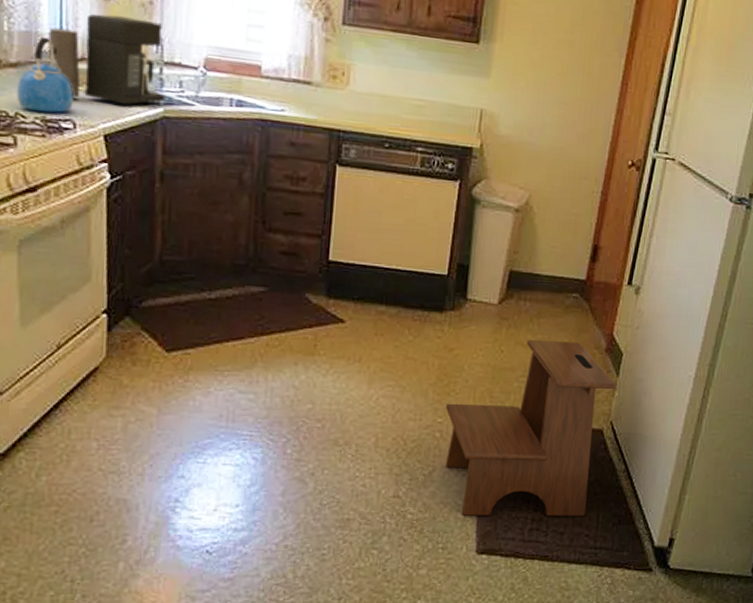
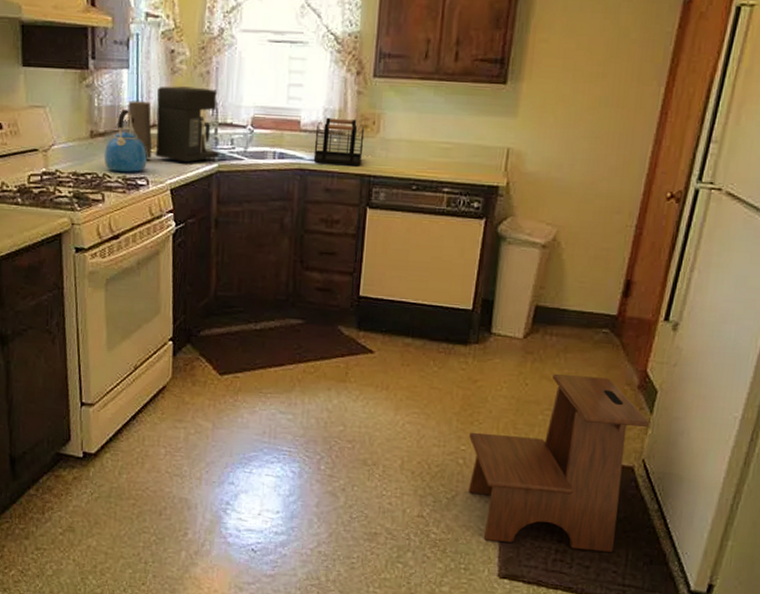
dish rack: none [276,64,334,120] -> present [313,117,365,166]

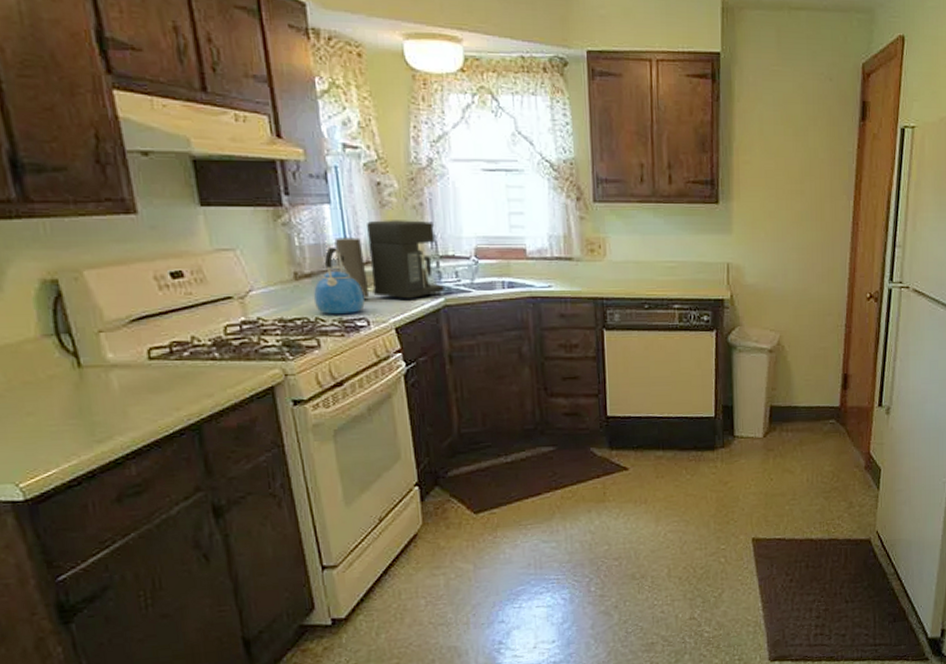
dish rack: present [313,117,365,166] -> none [542,244,593,290]
step stool: present [468,374,650,553] -> none [726,463,878,629]

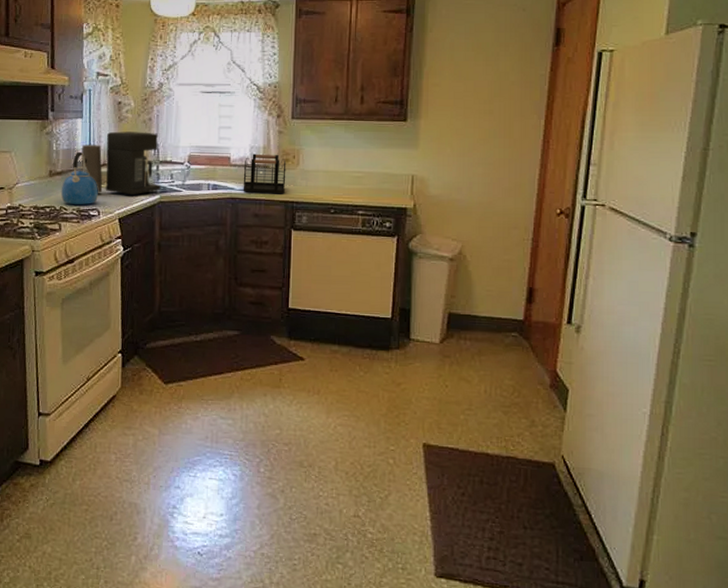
dish rack: none [542,244,593,290] -> present [243,153,287,194]

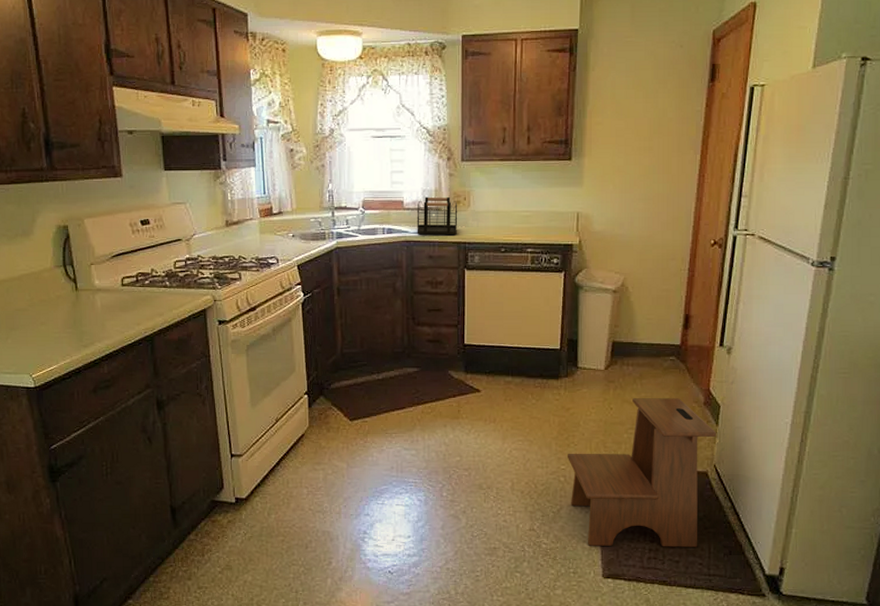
kettle: present [60,151,99,205] -> none [238,200,277,253]
canister: present [81,144,103,193] -> none [257,193,280,241]
coffee maker: present [105,131,161,195] -> none [281,178,337,242]
step stool: none [396,376,565,549] -> present [566,398,717,547]

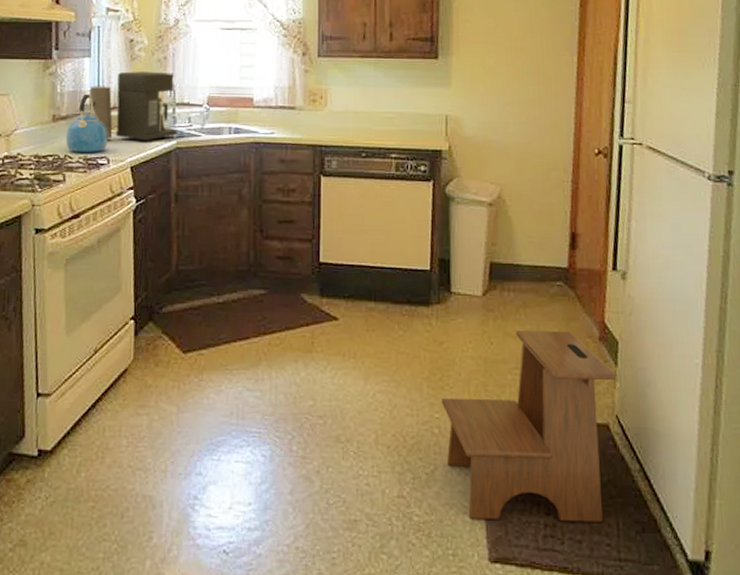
kettle: none [238,200,277,253] -> present [65,93,109,152]
canister: none [257,193,280,241] -> present [88,86,113,139]
coffee maker: none [281,178,337,242] -> present [115,71,177,141]
dish rack: present [416,196,458,236] -> none [267,94,314,138]

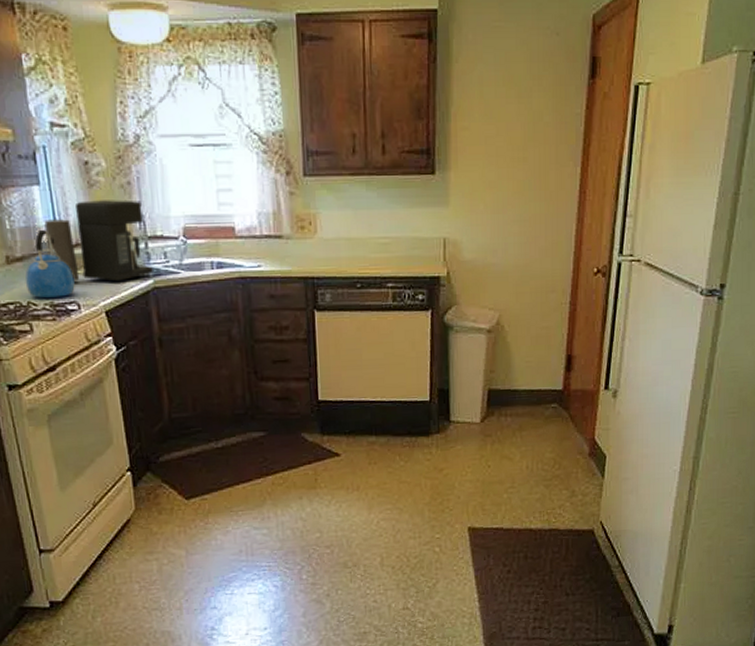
step stool: present [441,331,617,522] -> none [441,450,603,621]

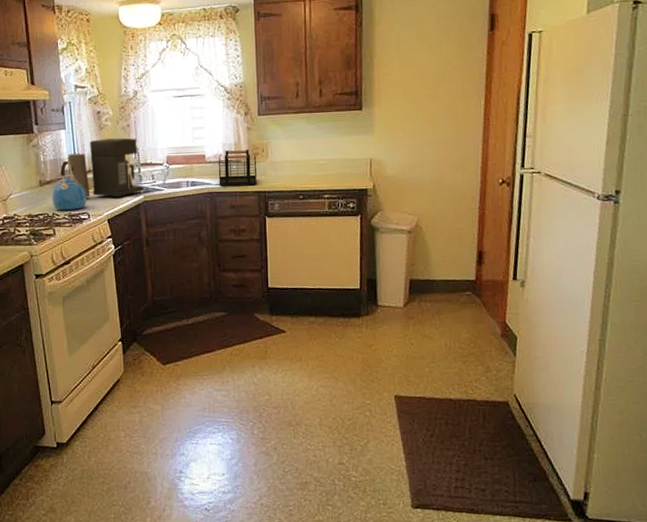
dish rack: none [252,221,304,270] -> present [218,150,258,186]

